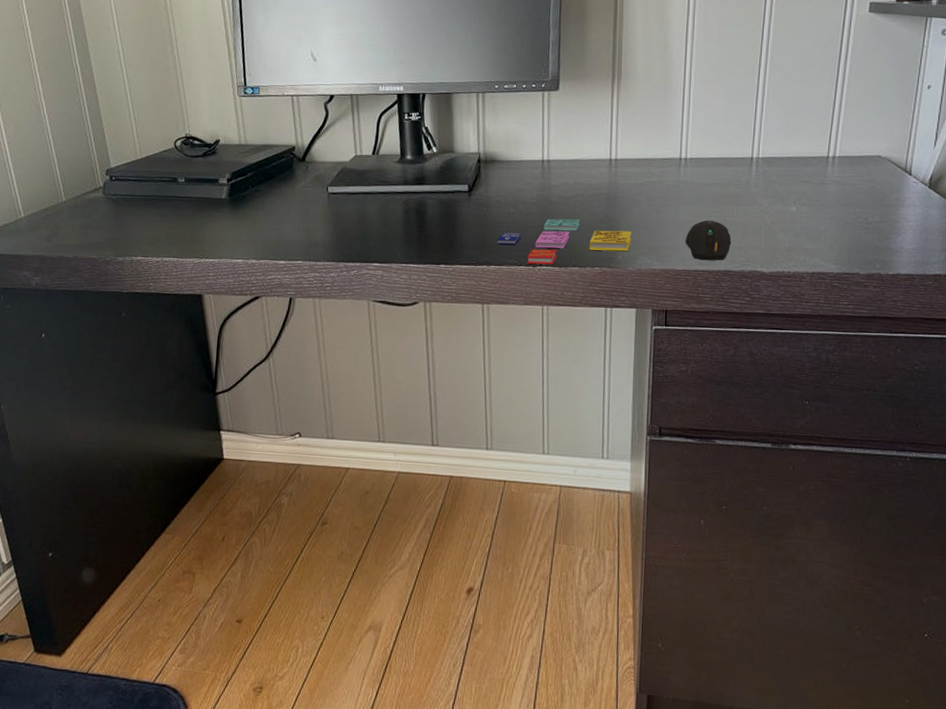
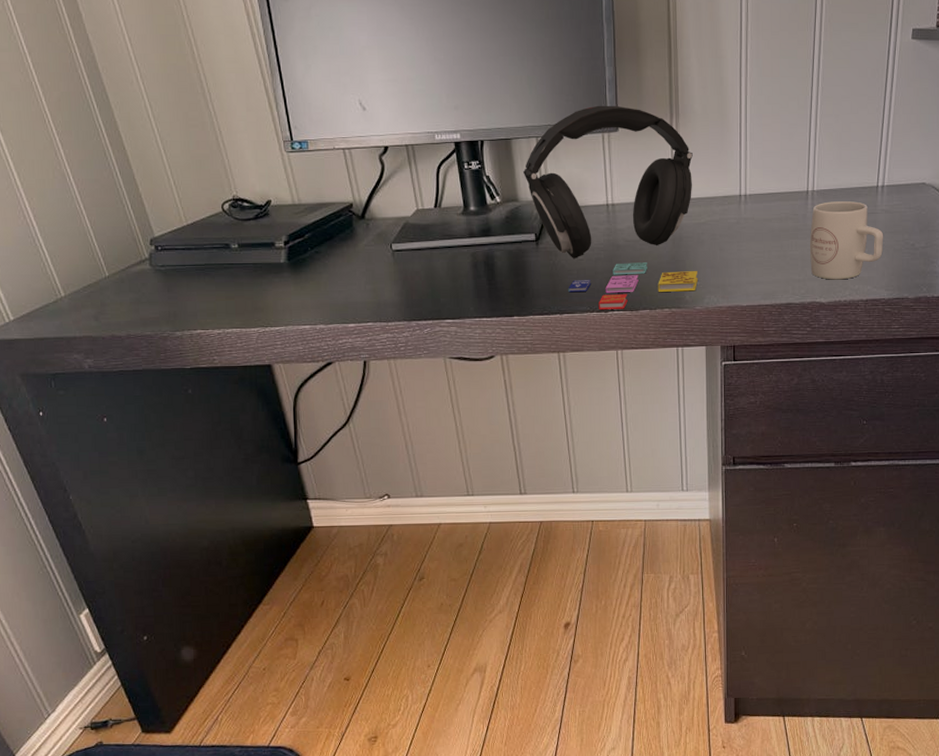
headphones: none [461,65,633,211] -> present [522,105,693,258]
computer mouse: present [685,220,732,260] -> none [748,255,792,294]
mug: none [752,169,834,250] -> present [810,201,884,280]

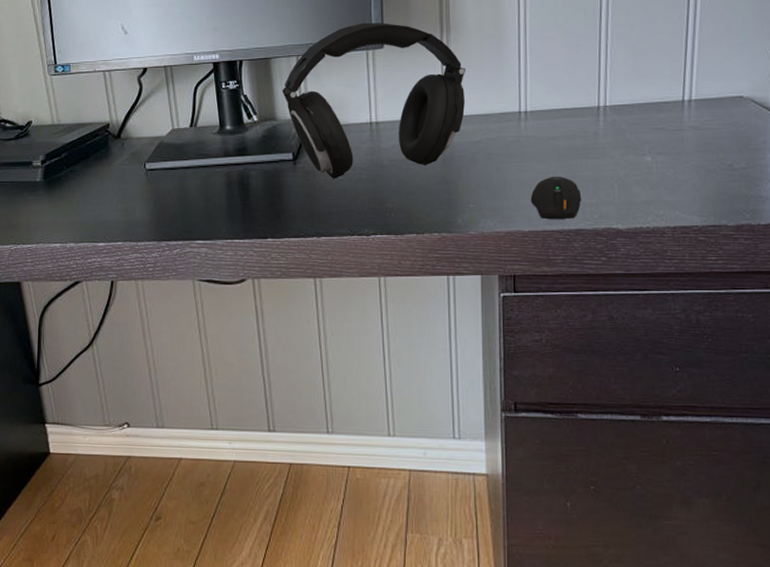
books: present [568,262,699,309] -> none [327,183,472,233]
computer mouse: none [748,255,792,294] -> present [530,176,582,219]
mug: present [810,201,884,280] -> none [603,117,693,204]

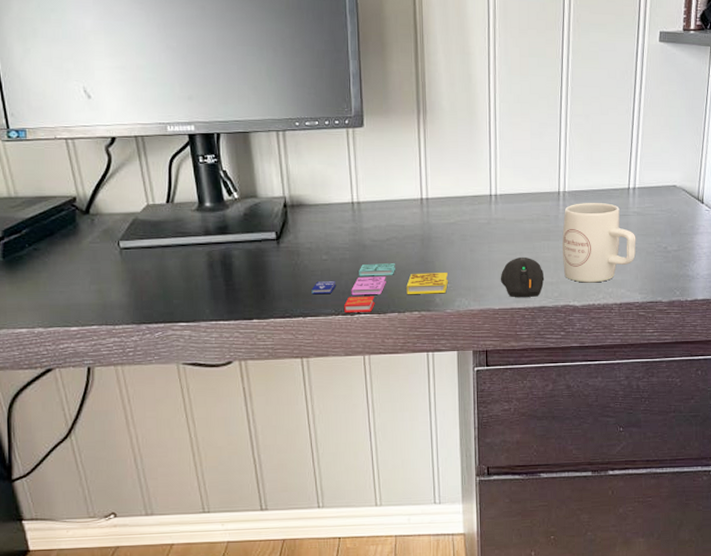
headphones: present [281,22,465,179] -> none [262,99,441,259]
books: none [327,183,472,233] -> present [311,263,449,312]
mug: none [603,117,693,204] -> present [562,203,636,283]

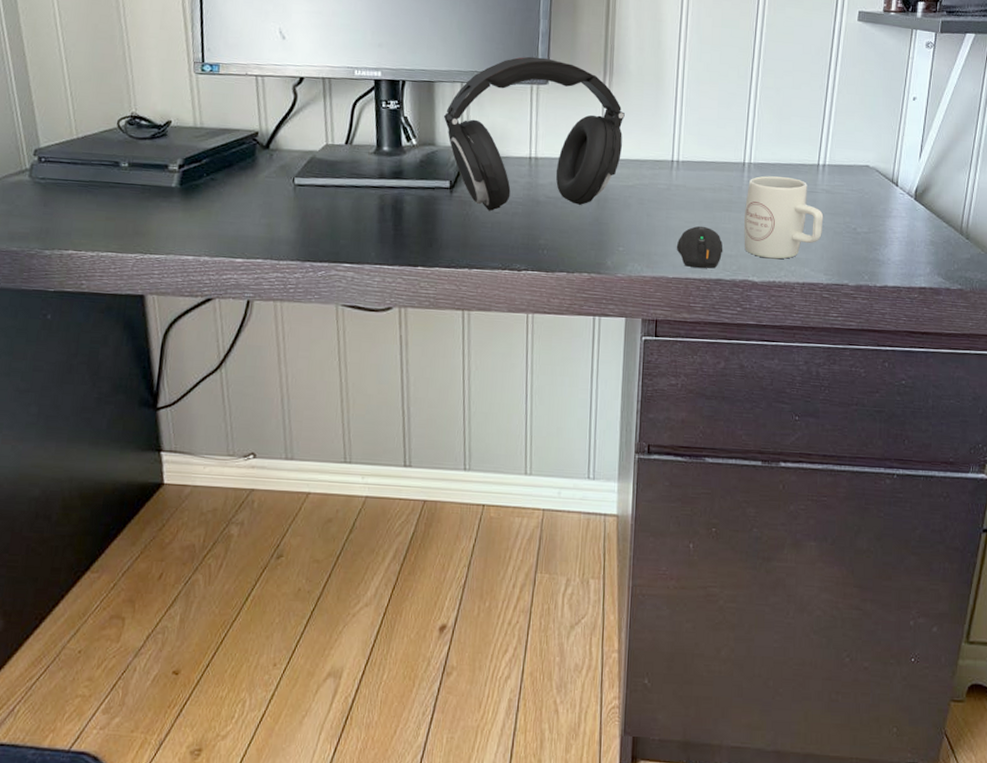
headphones: none [262,99,441,259] -> present [443,56,625,211]
books: present [311,263,449,312] -> none [480,220,622,269]

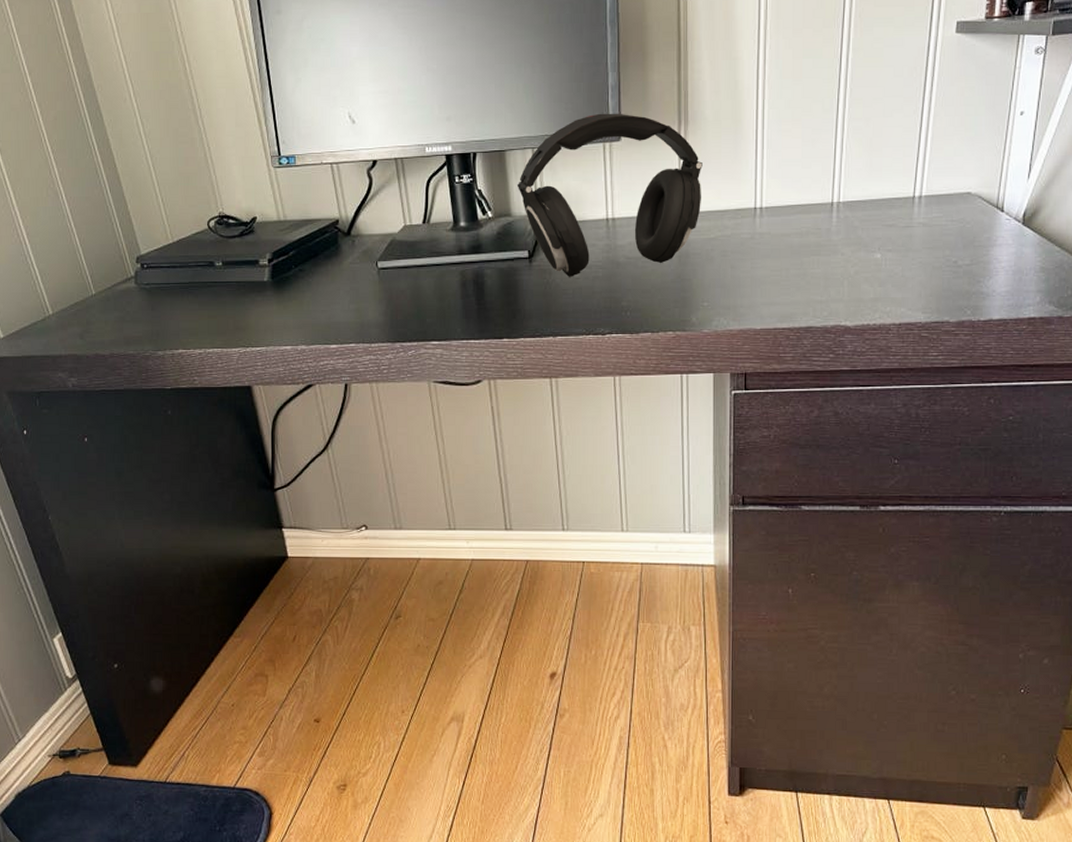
computer mouse: present [676,226,723,269] -> none [763,273,813,316]
mug: present [744,176,824,259] -> none [834,214,921,301]

